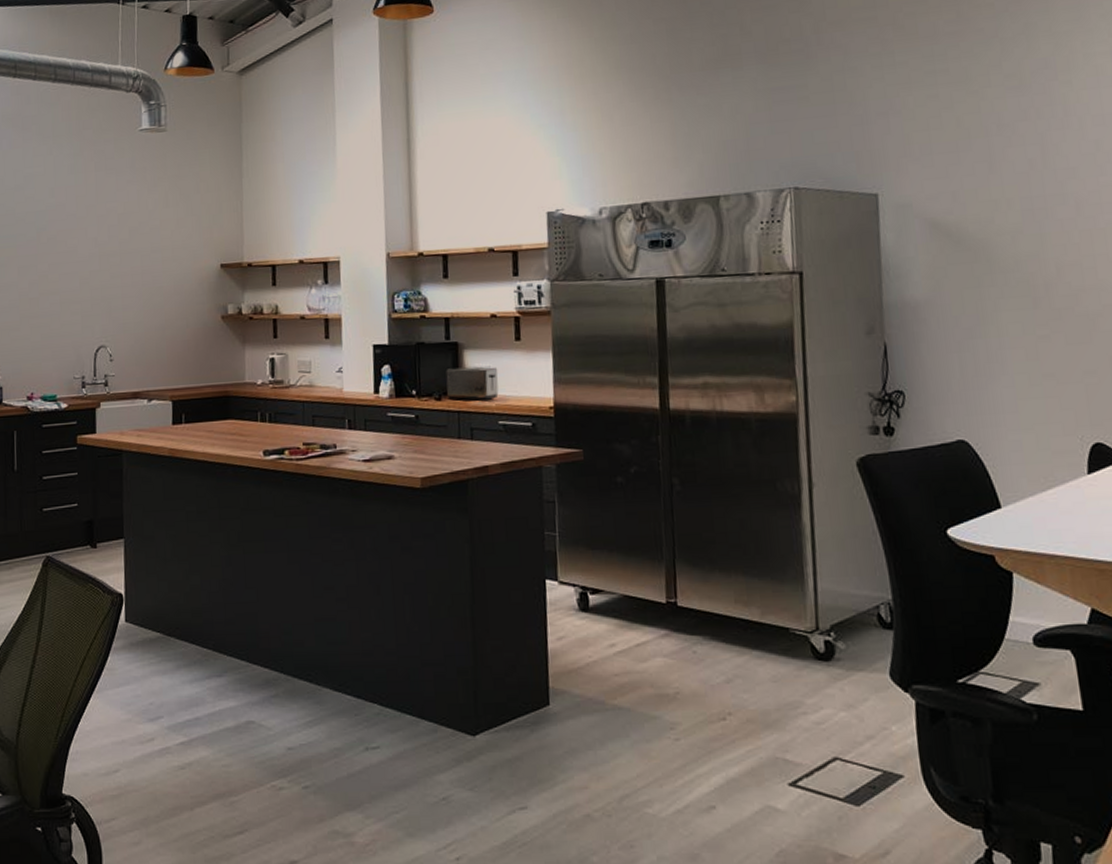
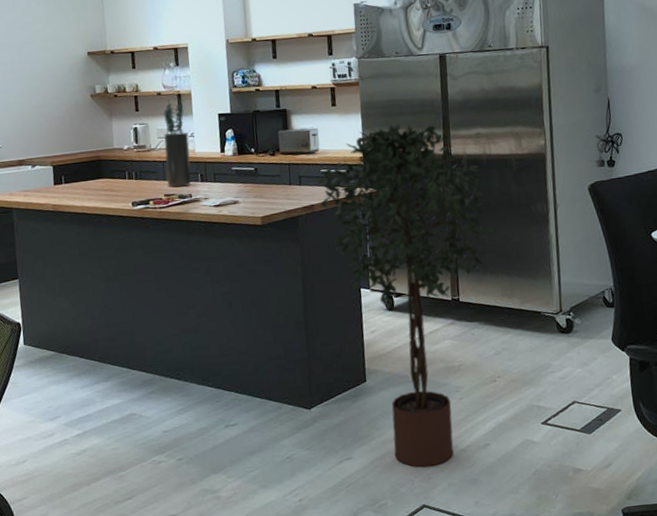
vase: none [305,320,337,436] -> present [163,95,192,188]
potted tree: none [490,364,727,831] -> present [315,122,495,468]

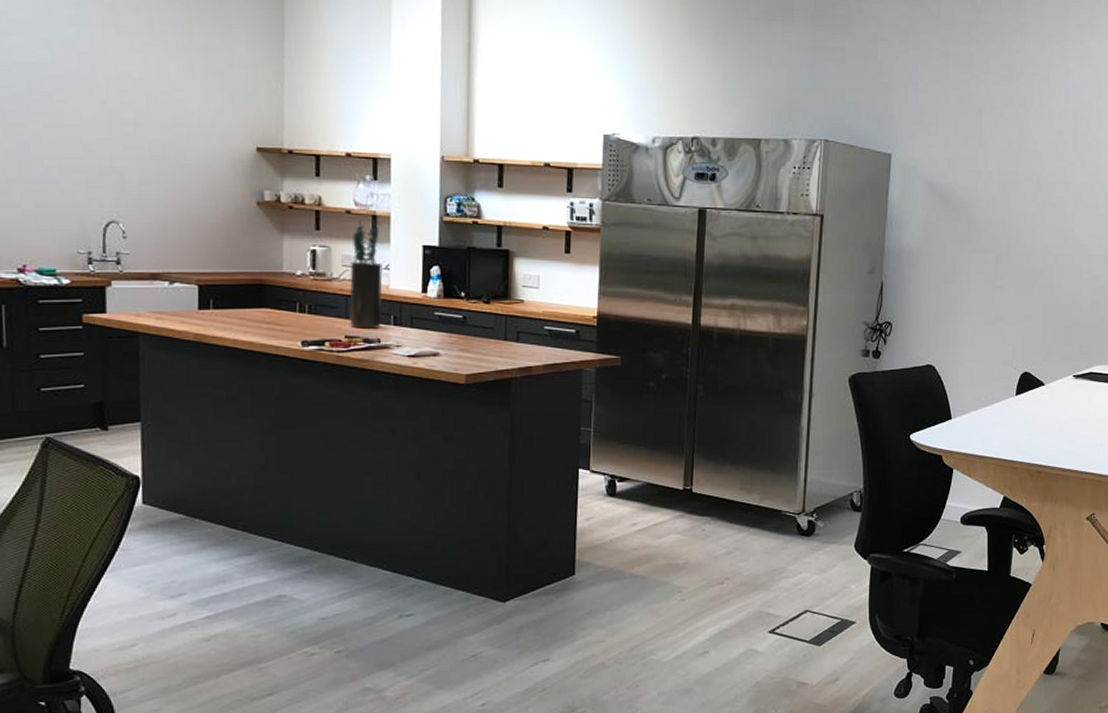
toaster: present [277,127,320,156] -> none [495,273,547,306]
potted tree: present [315,122,495,468] -> none [536,280,741,674]

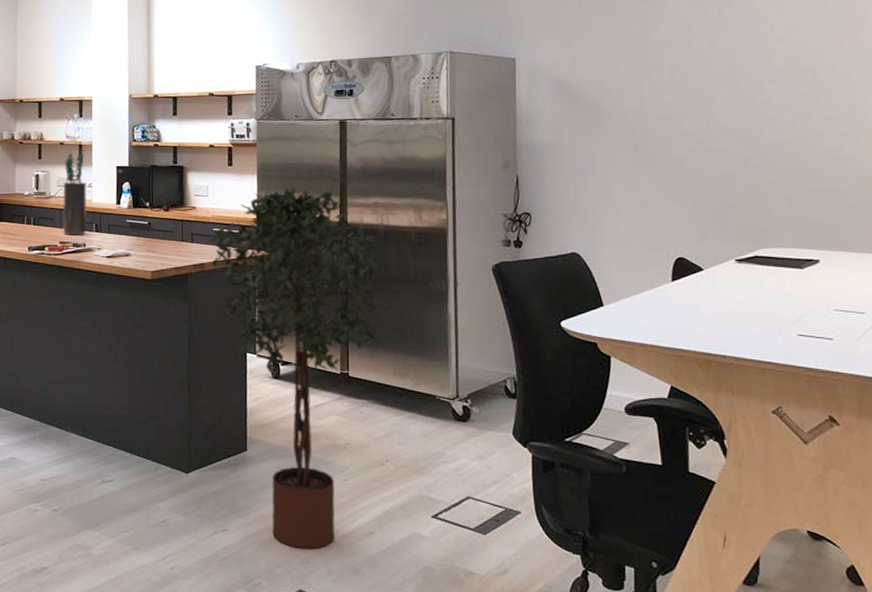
potted tree: none [536,280,741,674] -> present [207,185,390,550]

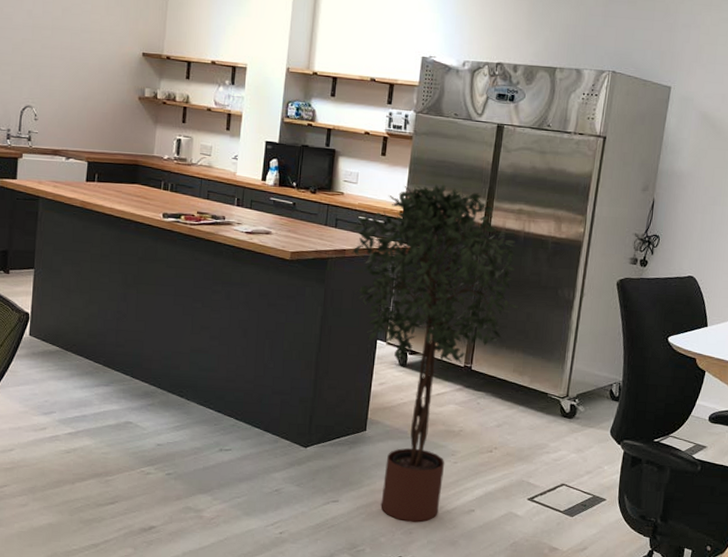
vase: present [62,146,87,236] -> none [202,115,234,208]

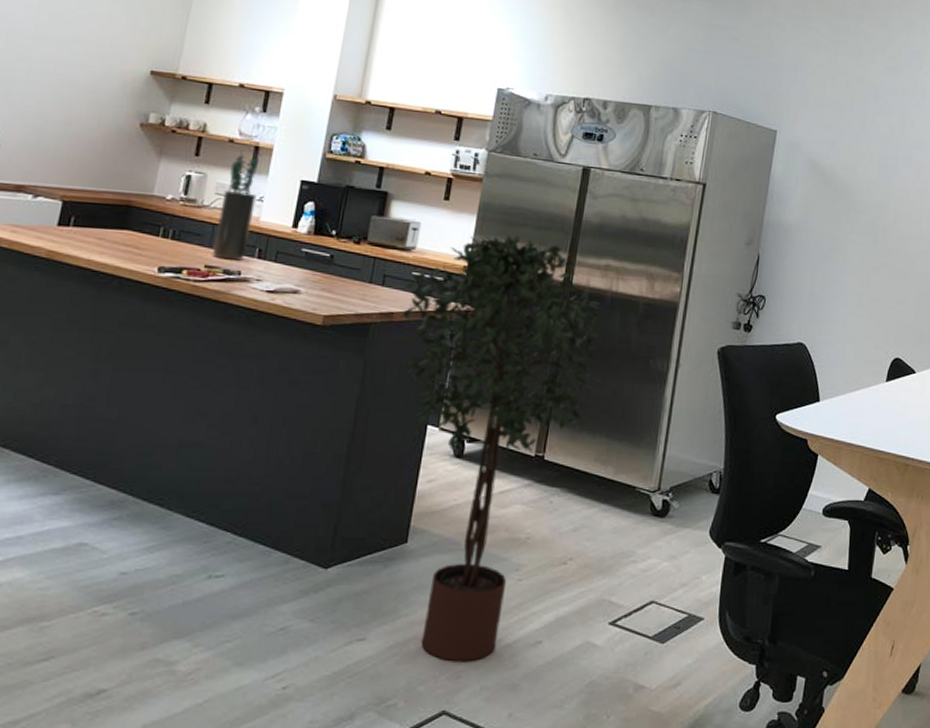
vase: none [202,115,234,208] -> present [212,148,262,261]
toaster: none [321,169,364,199] -> present [367,215,422,251]

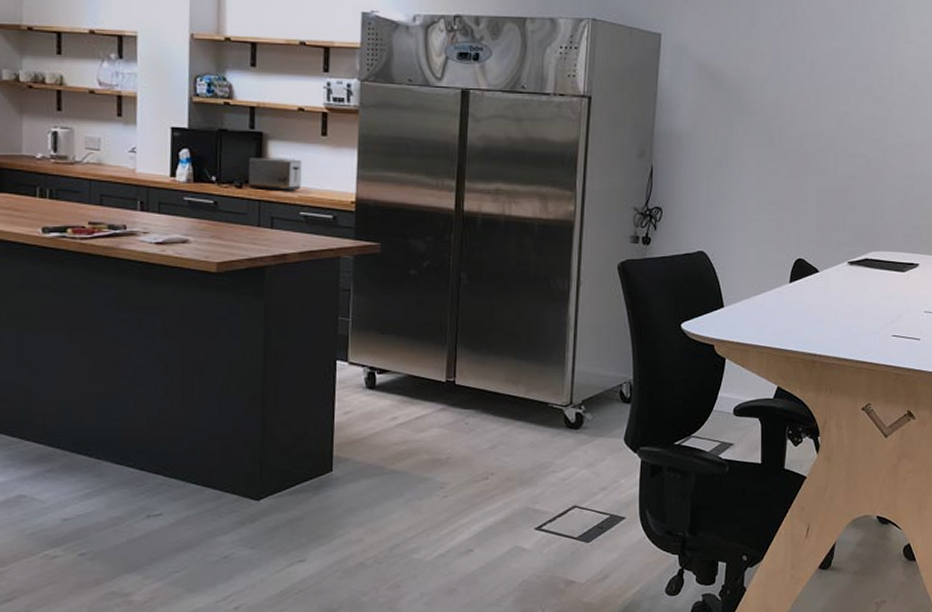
vase: present [212,148,262,261] -> none [93,97,129,216]
potted tree: present [400,233,604,662] -> none [291,164,506,574]

